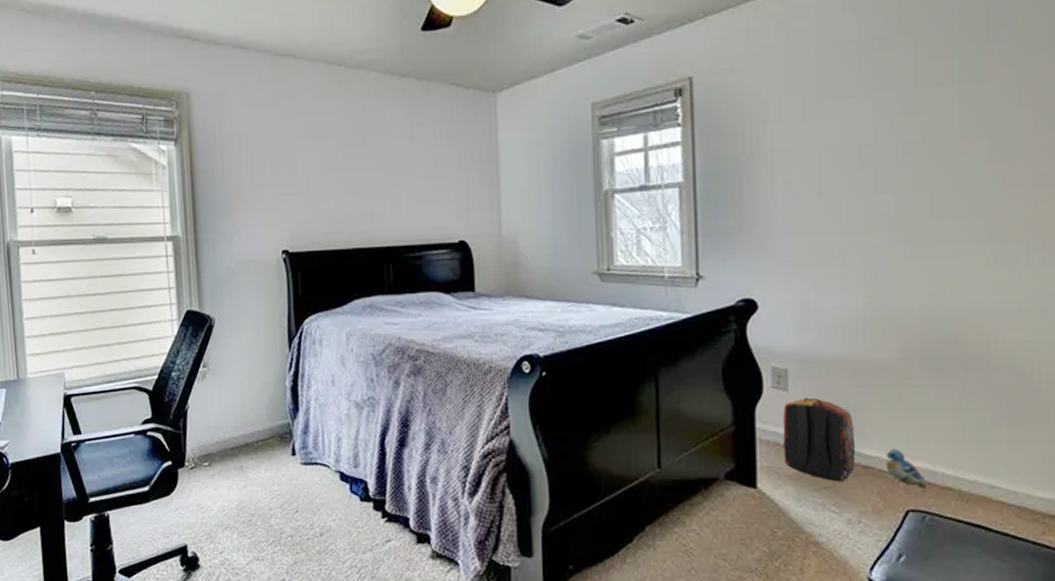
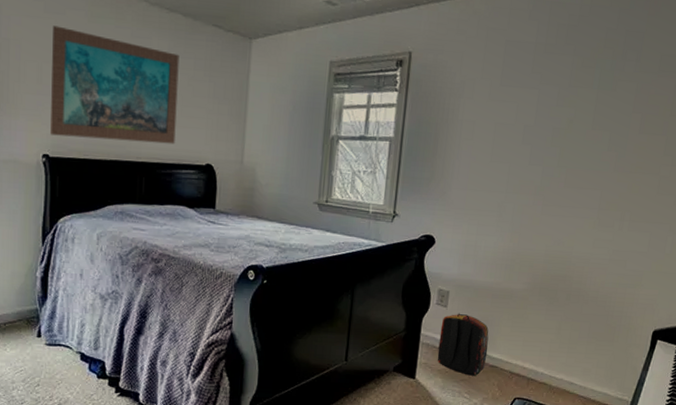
wall art: none [282,111,422,229] -> present [50,25,180,145]
plush toy: present [885,449,926,488] -> none [505,354,530,383]

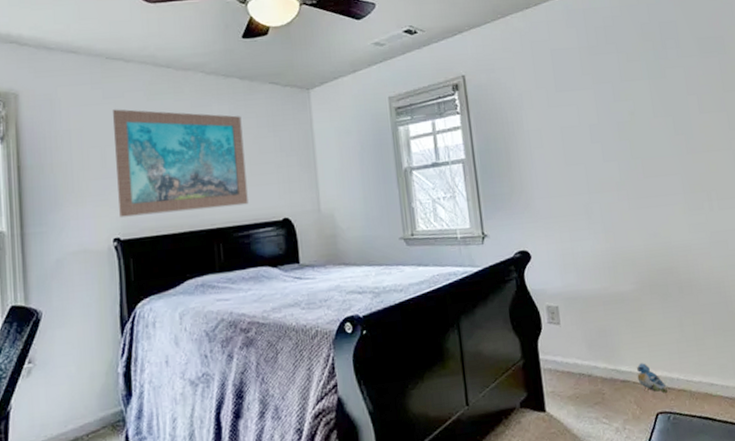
backpack: present [437,313,489,376] -> none [558,328,616,397]
plush toy: none [505,354,530,383] -> present [636,363,668,393]

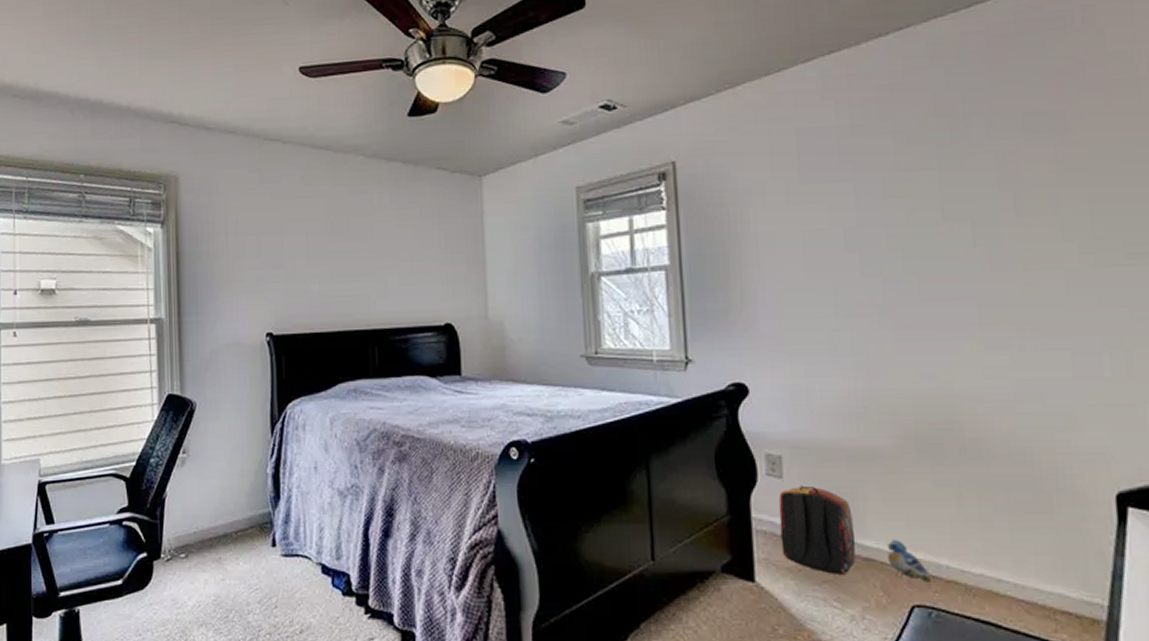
wall art: present [113,109,248,217] -> none [269,194,407,311]
backpack: none [558,328,616,397] -> present [778,485,856,574]

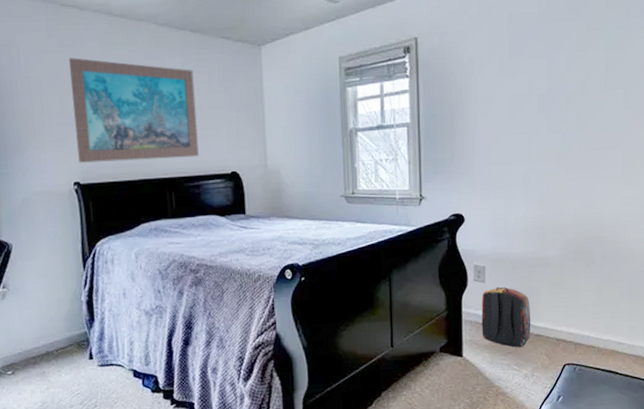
wall art: none [269,194,407,311] -> present [69,57,199,163]
plush toy: present [886,540,931,582] -> none [551,321,577,348]

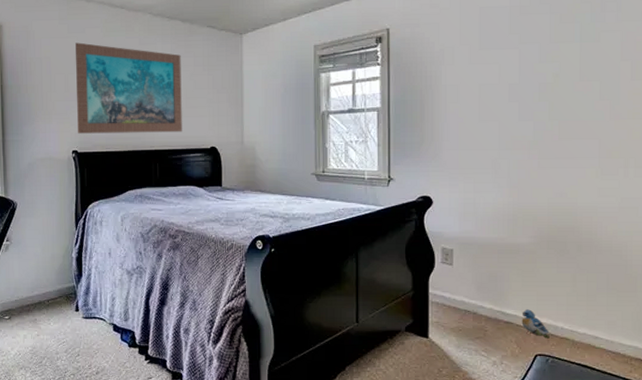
backpack: present [481,287,531,347] -> none [448,270,501,333]
plush toy: none [551,321,577,348] -> present [521,309,550,339]

